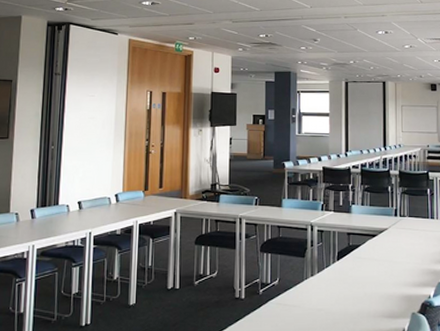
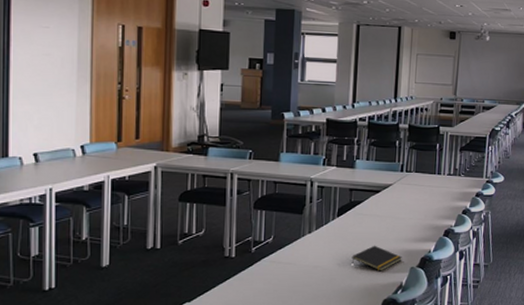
notepad: none [353,289,403,317] -> present [351,245,402,271]

